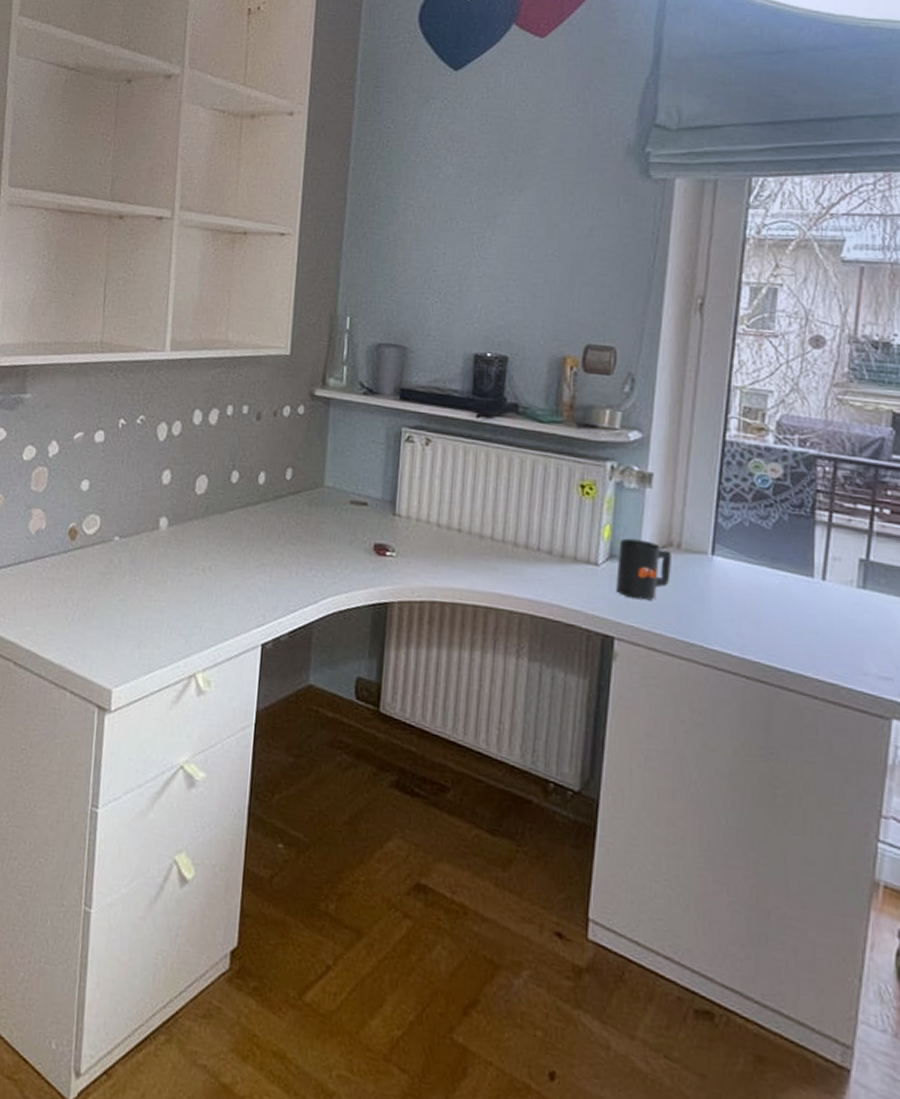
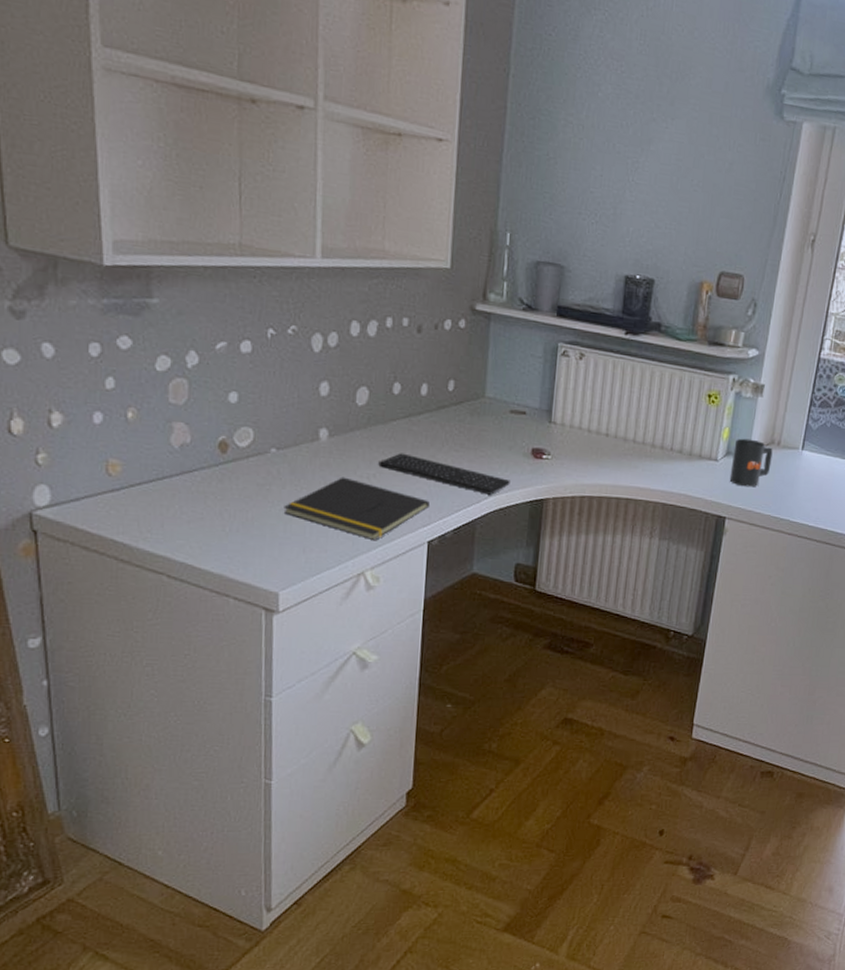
notepad: none [122,568,266,640] -> present [284,477,431,541]
keyboard: none [214,544,351,595] -> present [378,453,510,495]

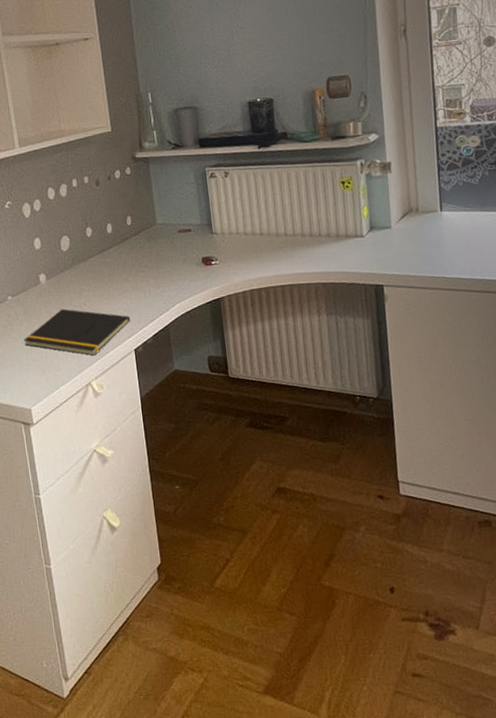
keyboard: present [378,453,510,495] -> none [86,281,190,303]
mug: present [729,438,773,487] -> none [375,211,415,255]

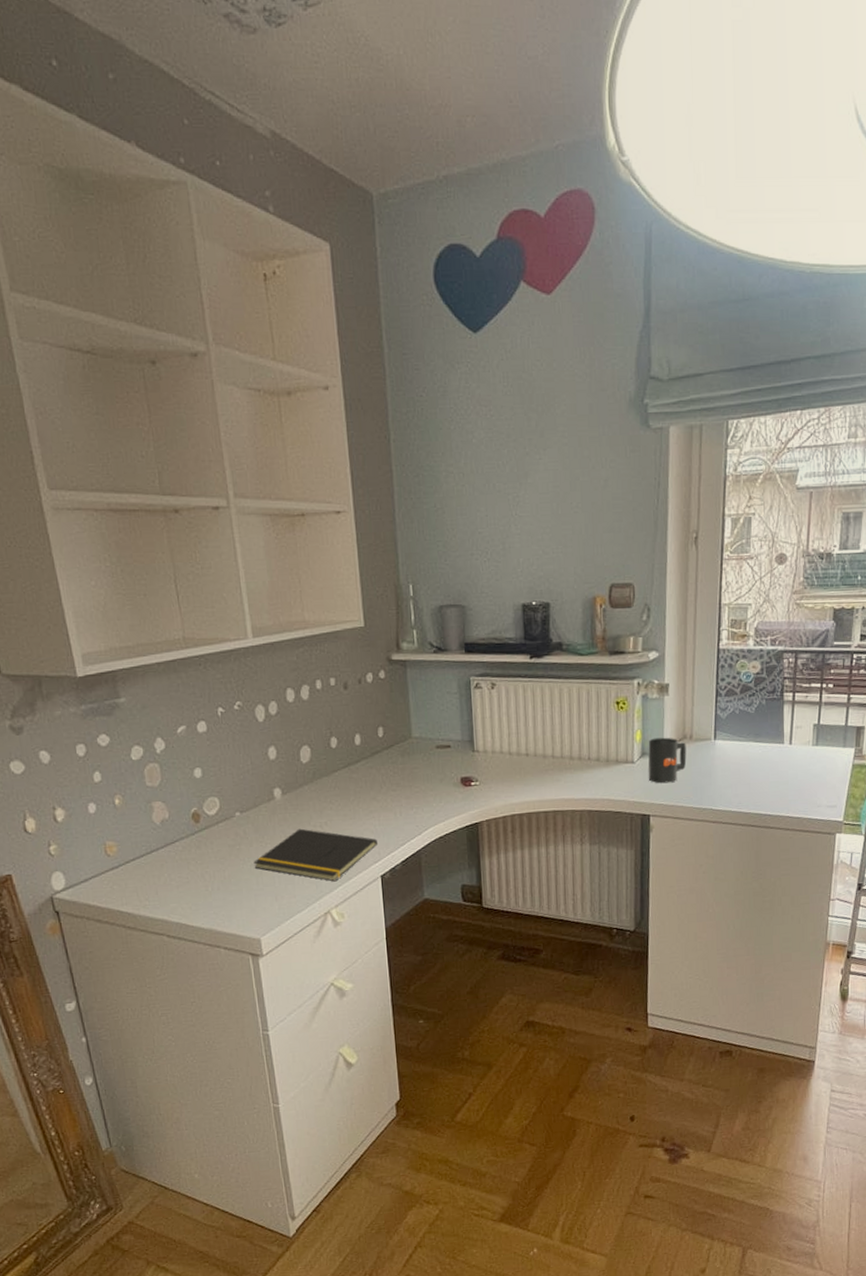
mug: none [375,211,415,255] -> present [648,737,687,784]

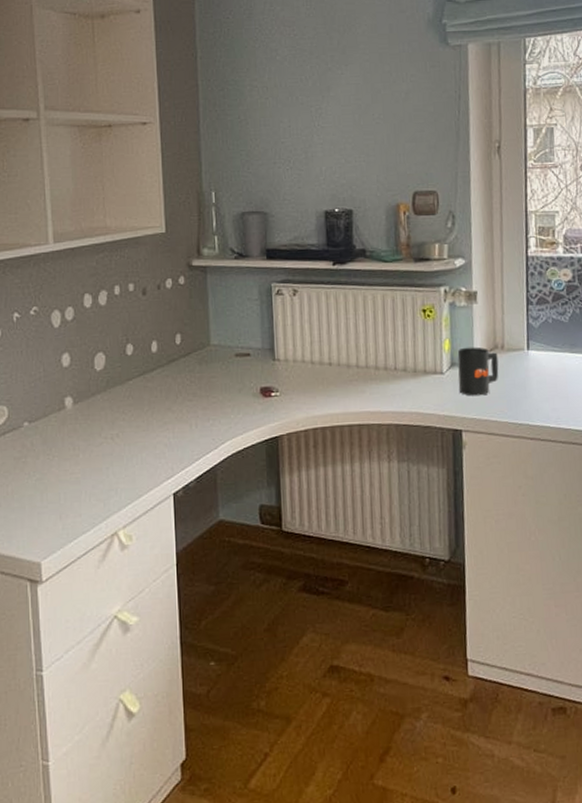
notepad: present [253,828,379,882] -> none [39,440,172,500]

